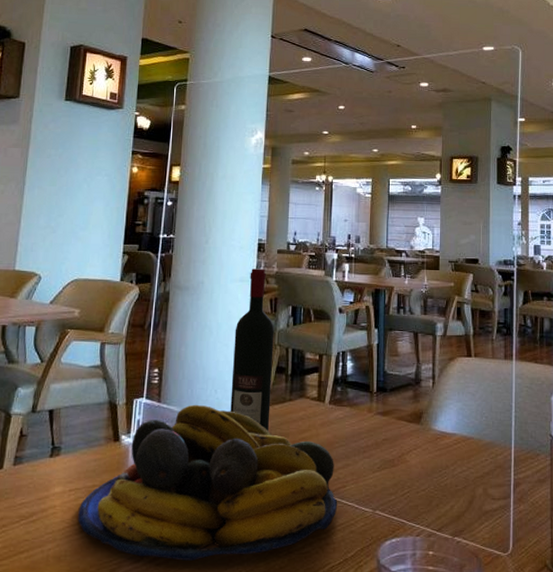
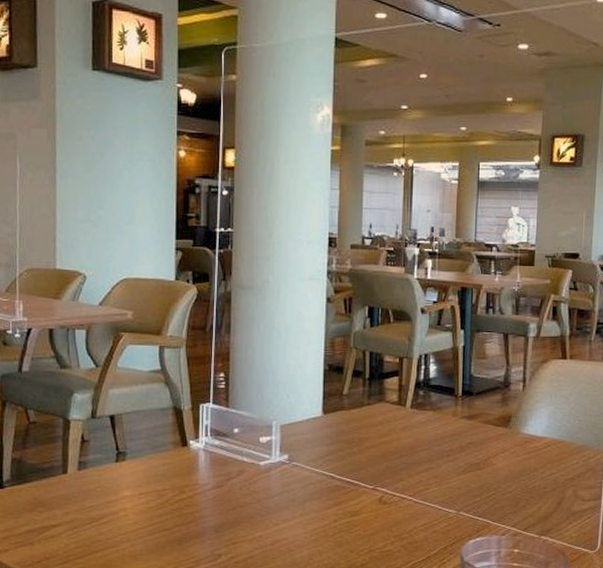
fruit bowl: present [78,404,338,561] -> none [150,409,420,559]
wine bottle: present [230,268,274,432] -> none [304,266,350,436]

